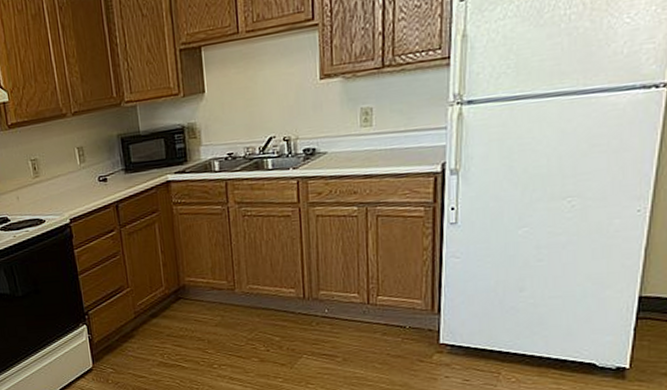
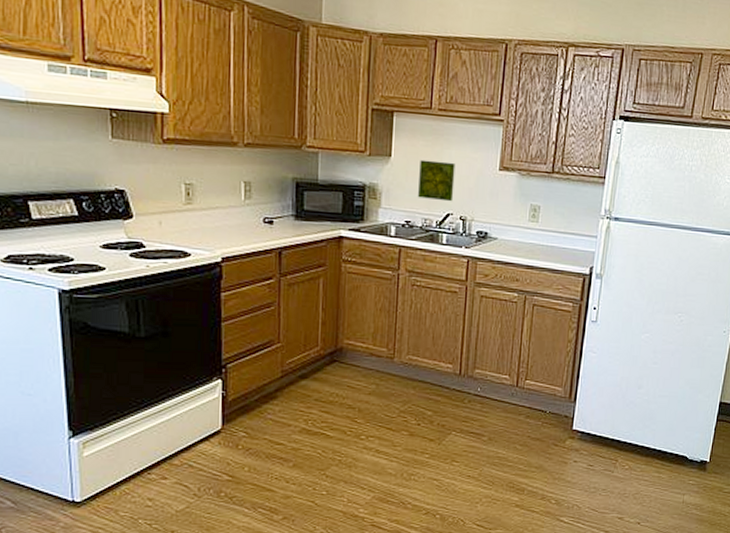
decorative tile: none [234,83,274,128] -> present [418,159,456,202]

